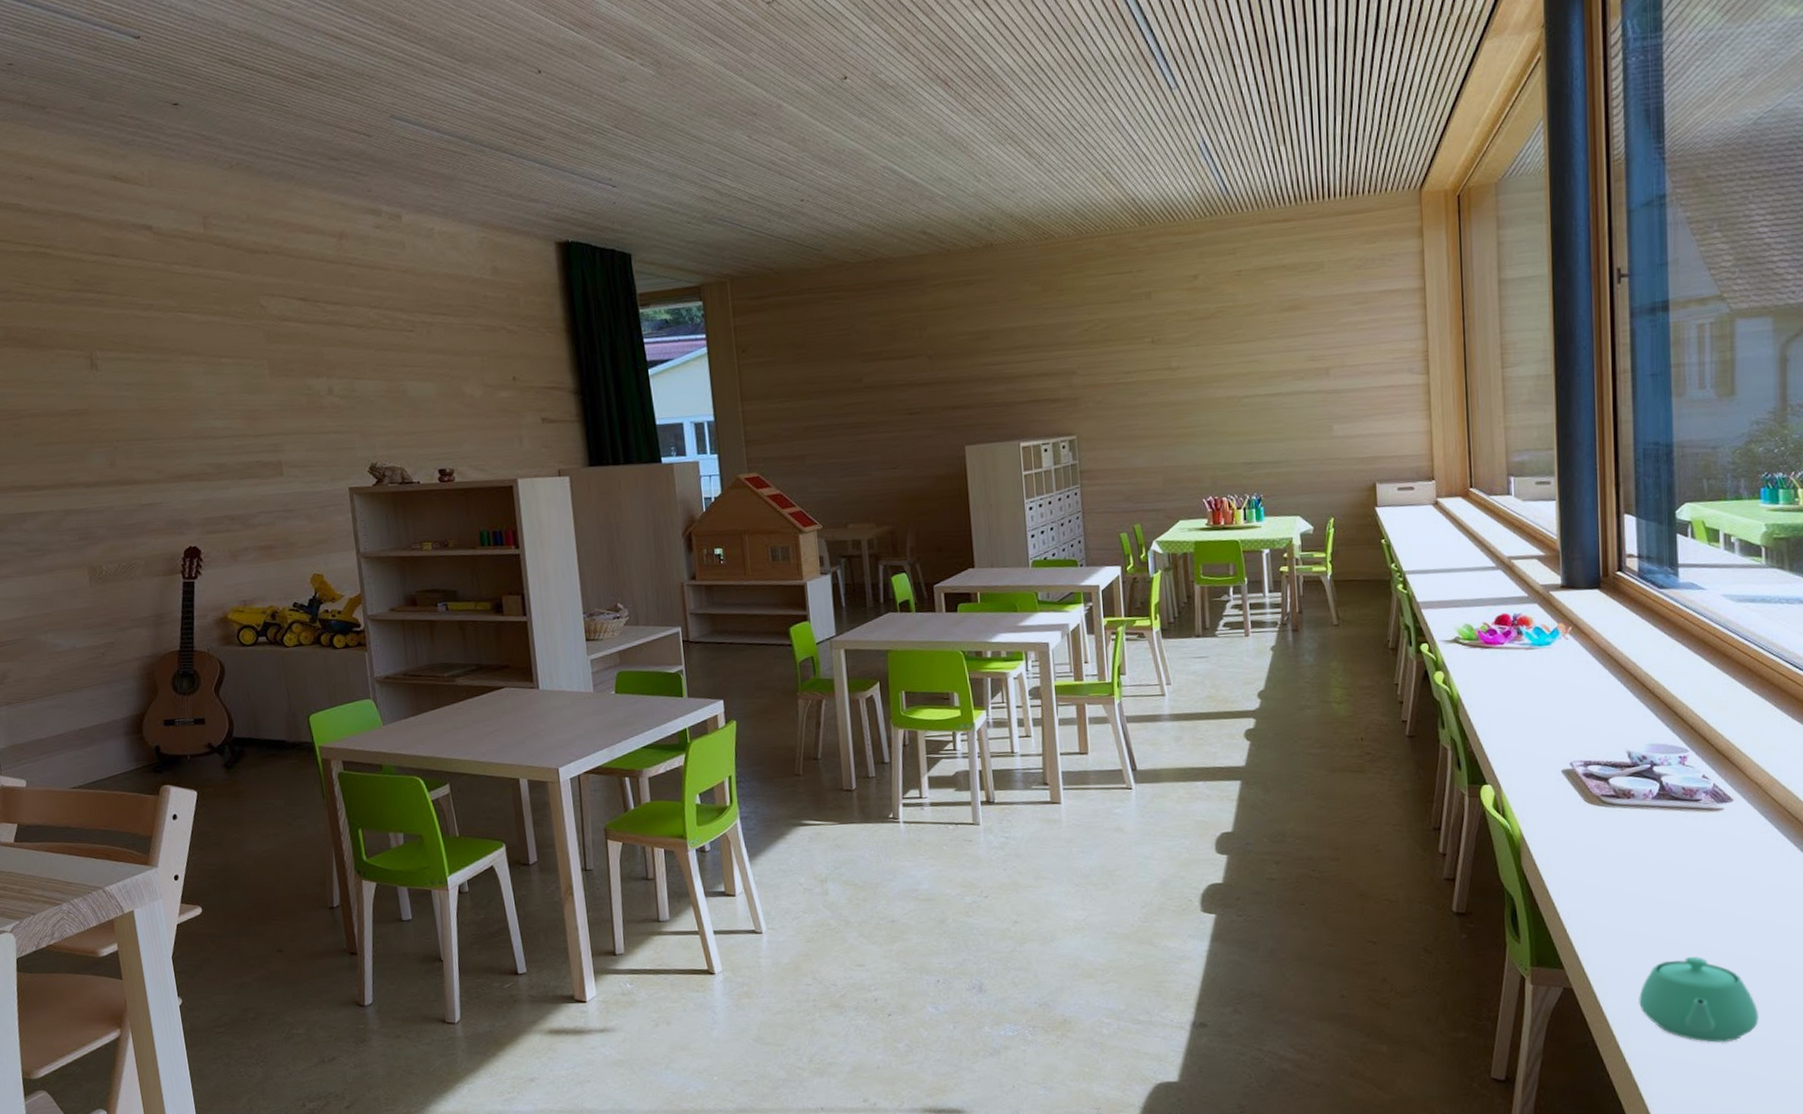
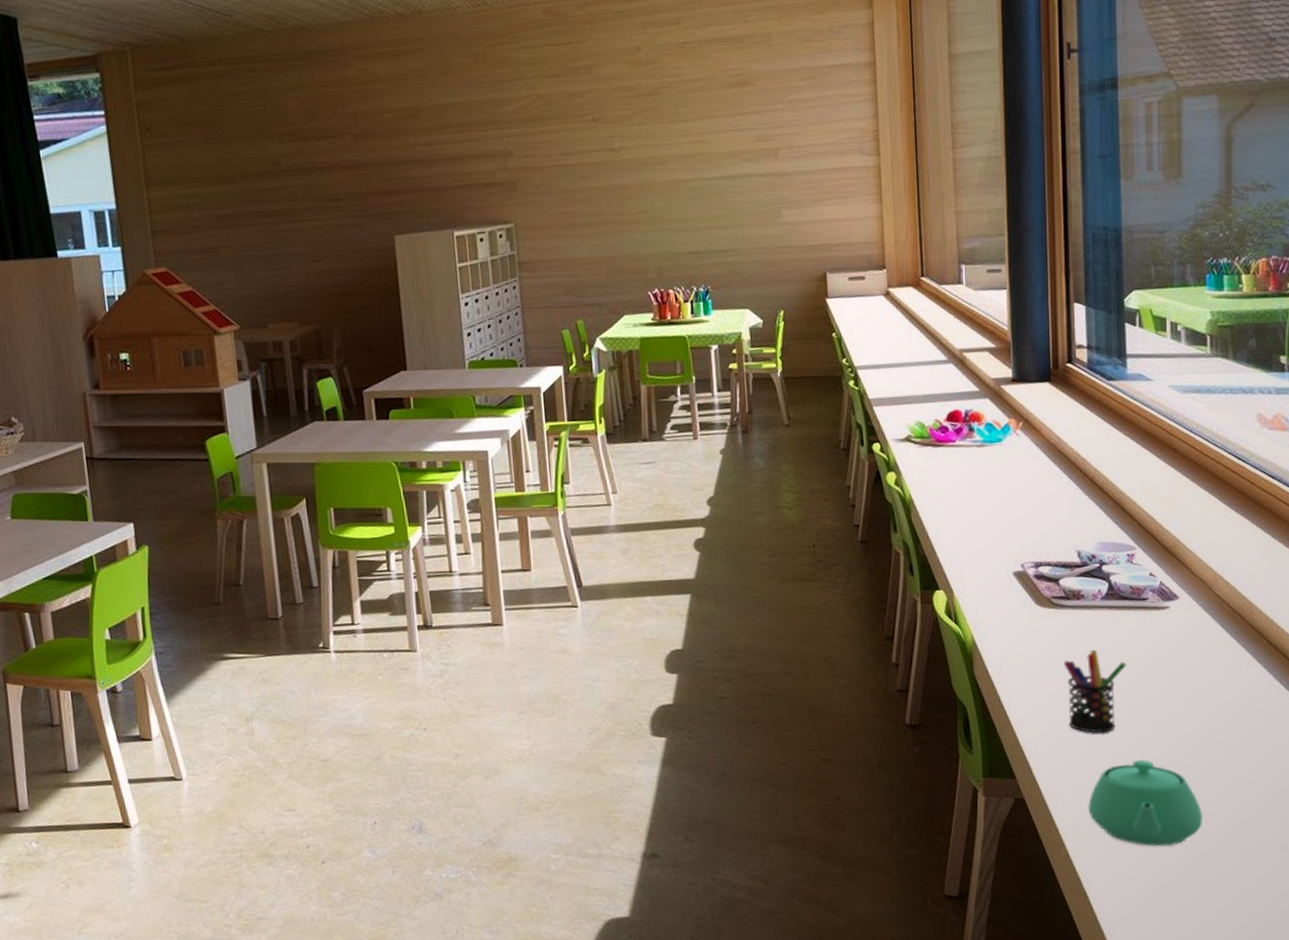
pen holder: none [1613,847,1678,930] -> present [1063,649,1126,734]

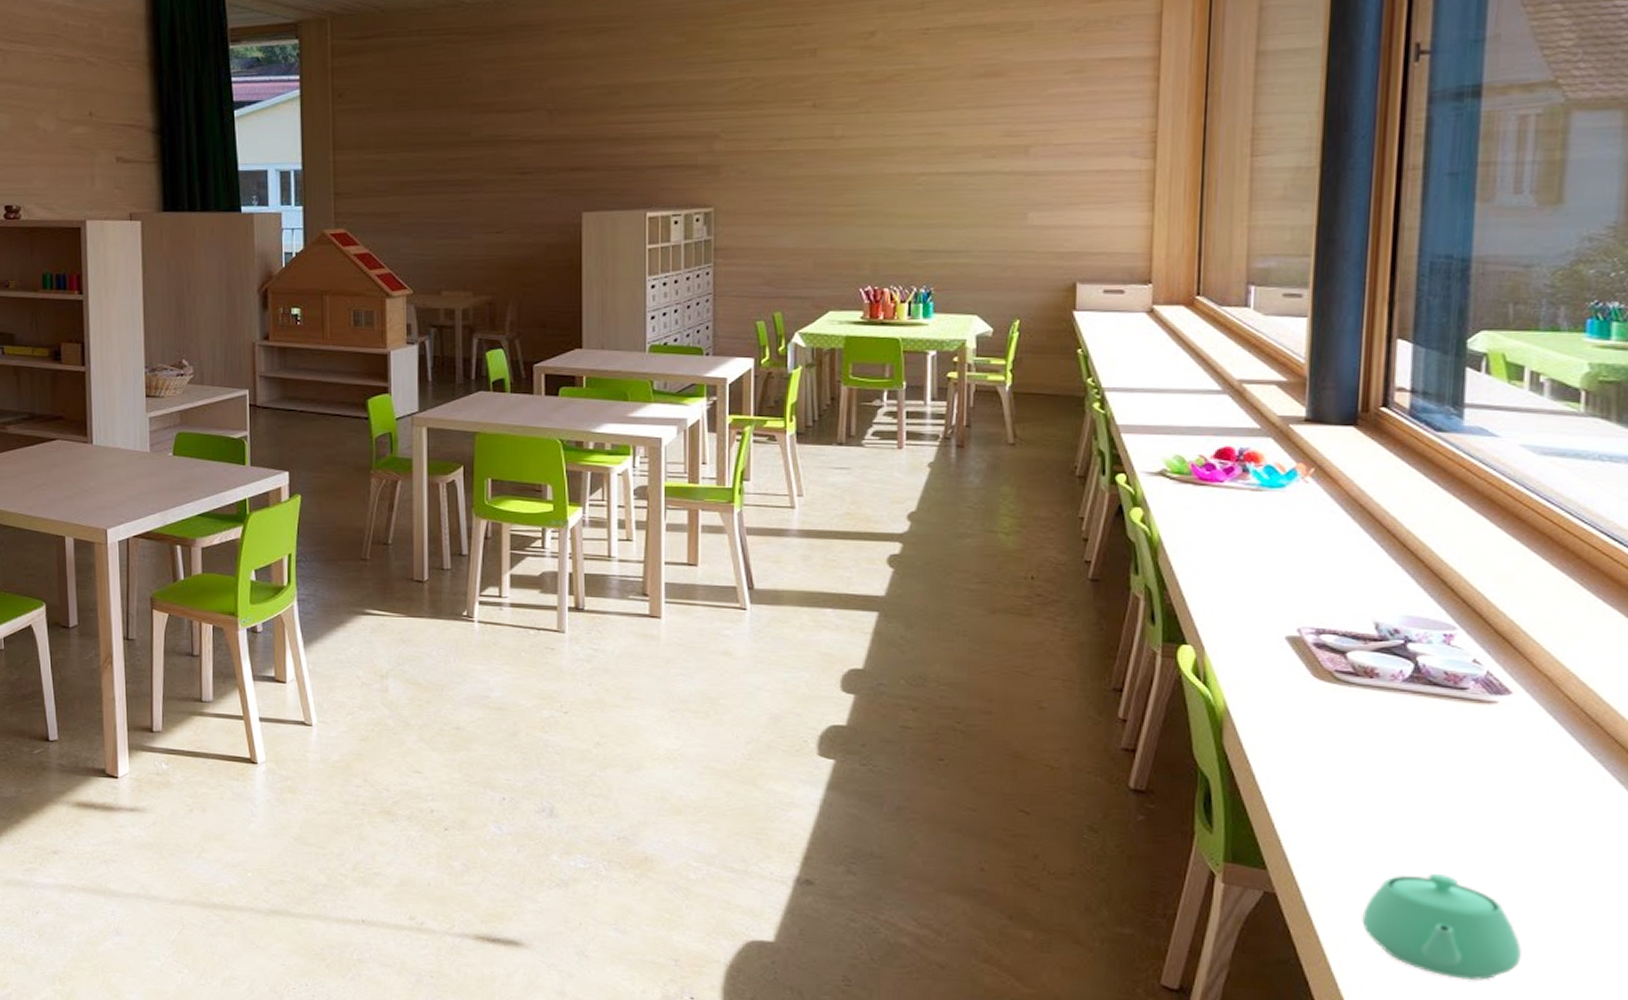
pen holder: present [1063,649,1126,734] -> none [1343,737,1431,836]

